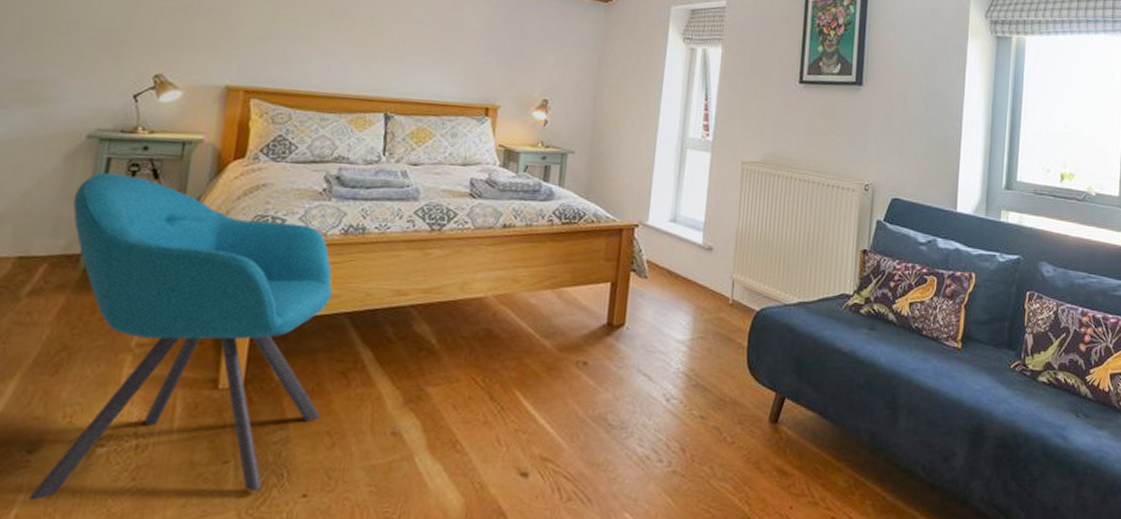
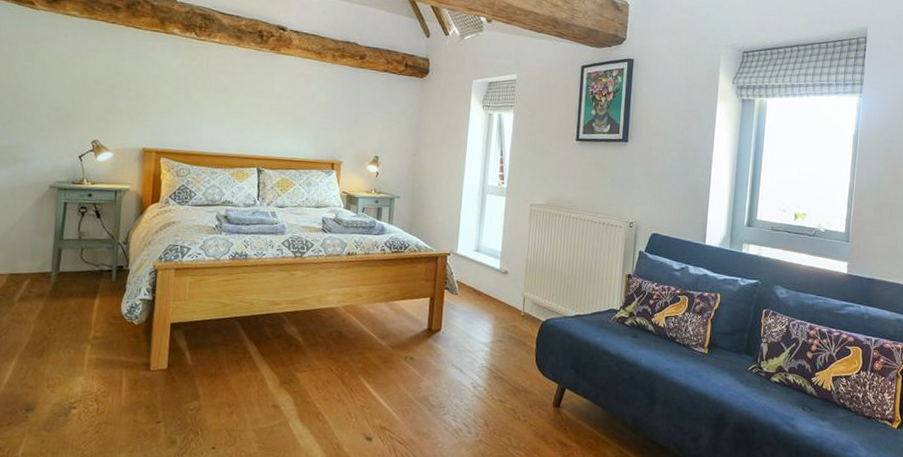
chair: present [28,173,333,500] -> none [29,213,226,444]

